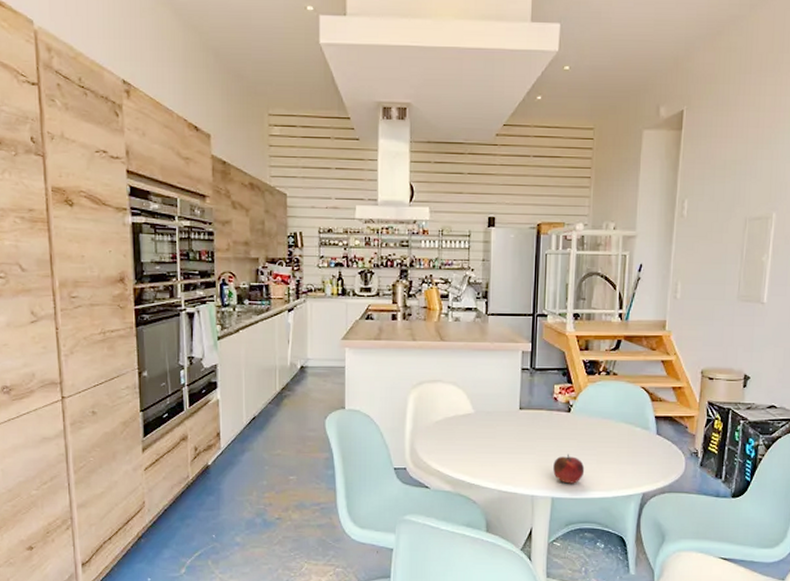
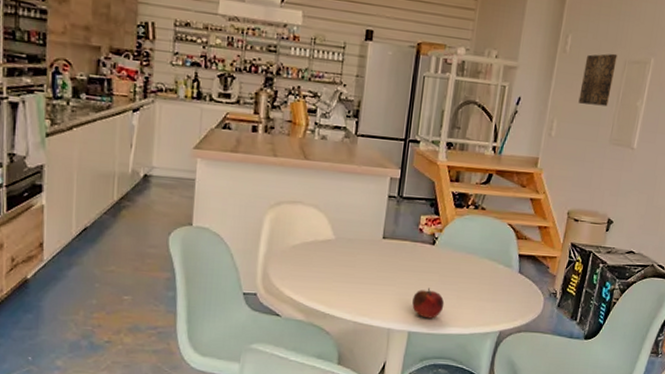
wall art: none [701,212,737,265] -> present [578,53,618,107]

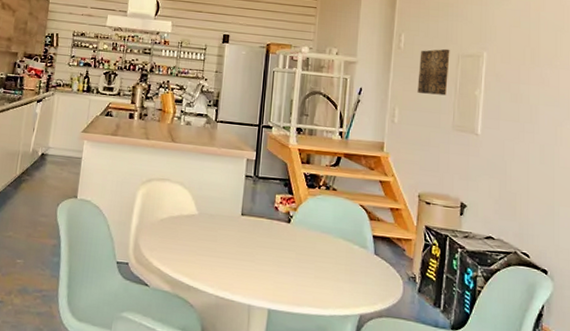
fruit: present [412,288,445,319] -> none [271,265,302,297]

